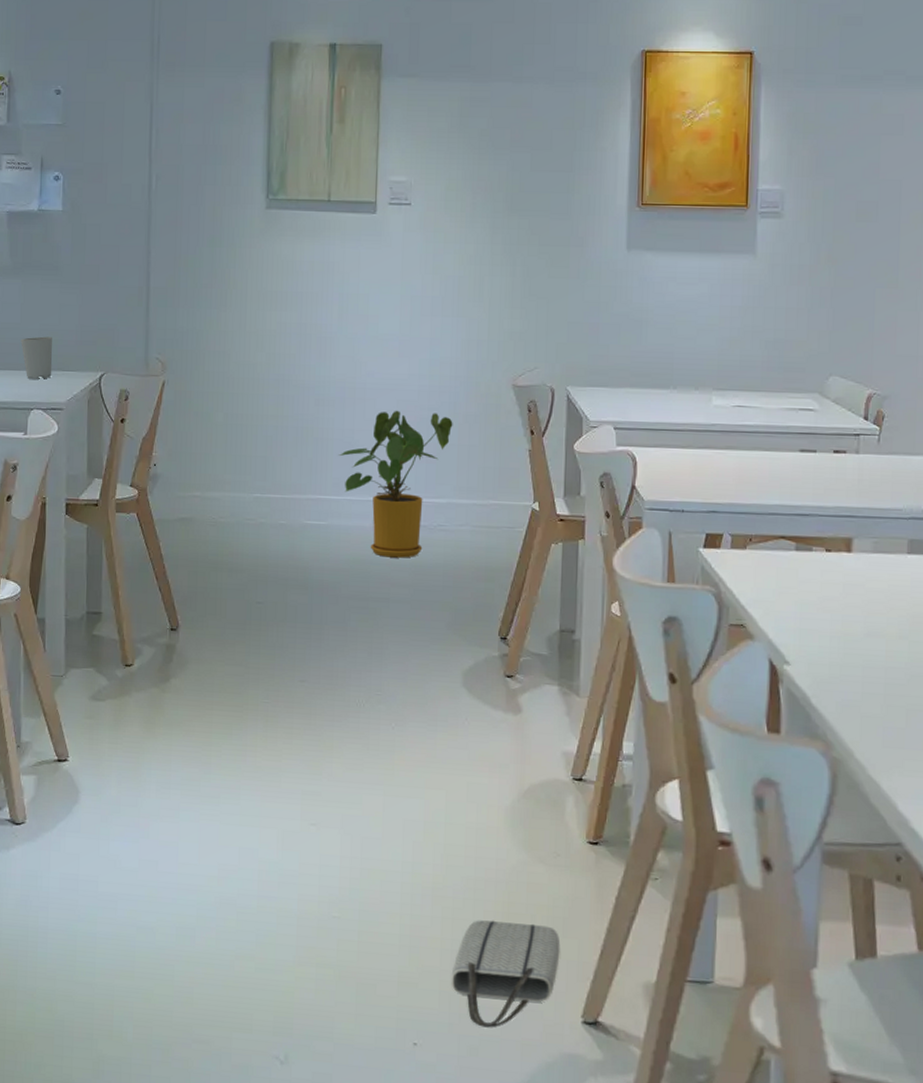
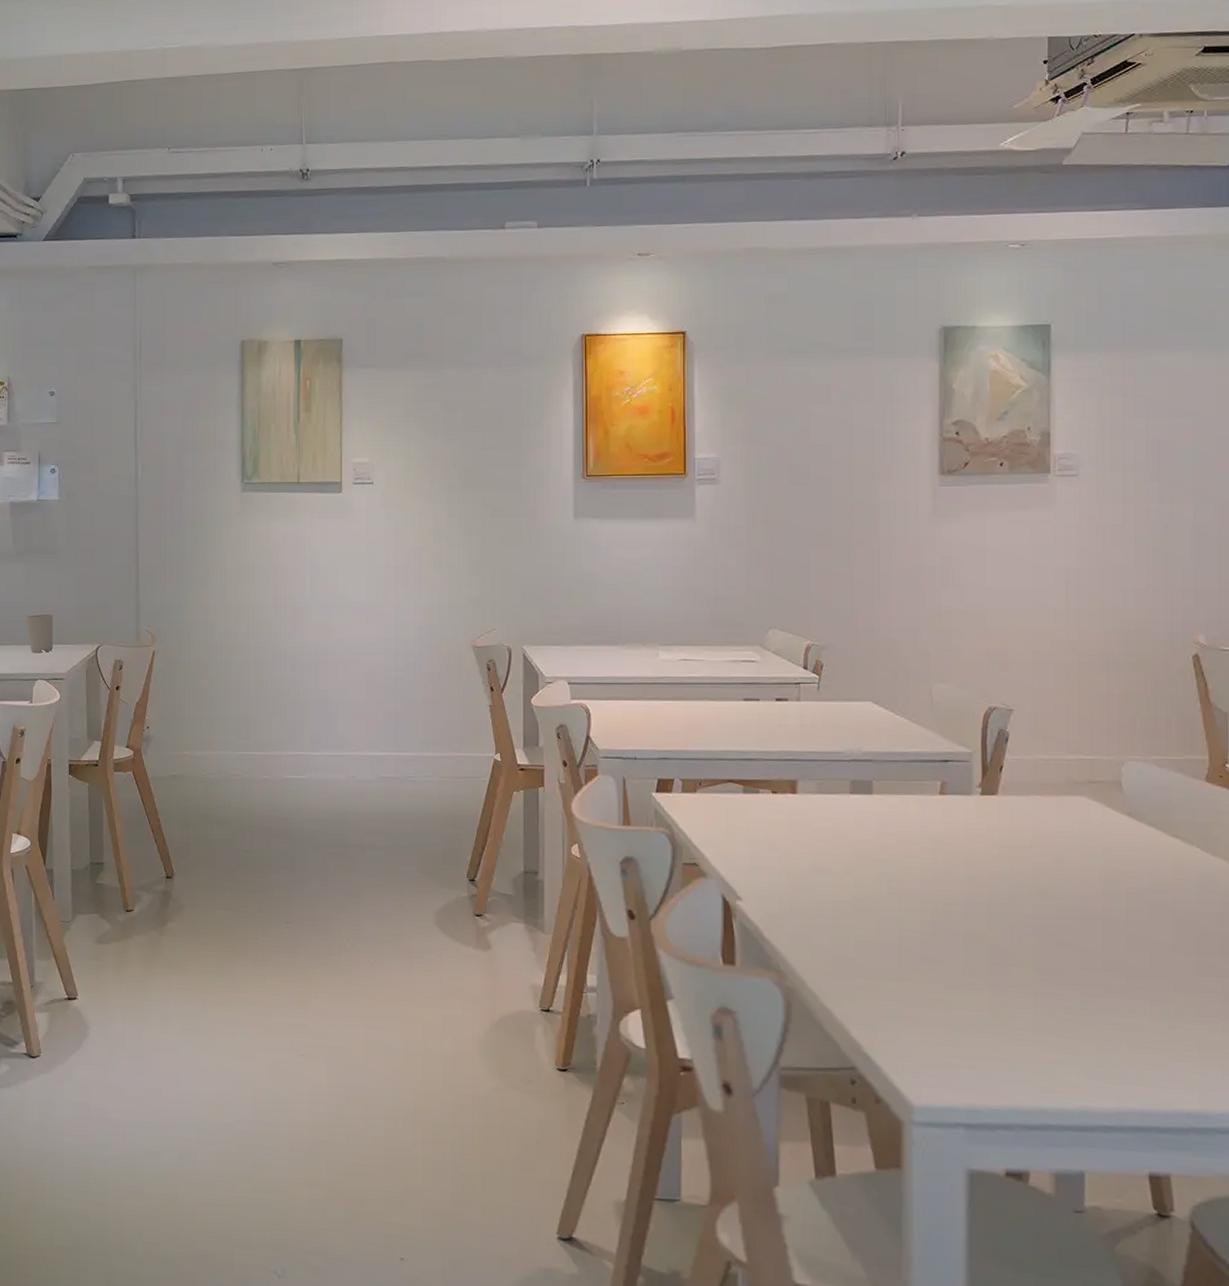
house plant: present [338,410,453,558] -> none [314,671,419,808]
tote bag: present [451,920,561,1028] -> none [433,1142,535,1244]

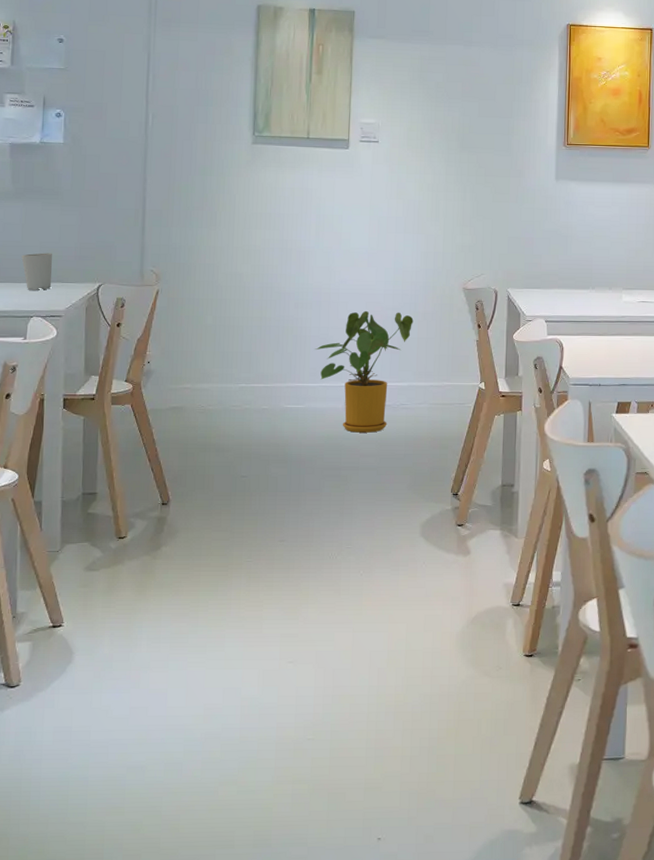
house plant: none [314,671,419,808] -> present [315,310,414,433]

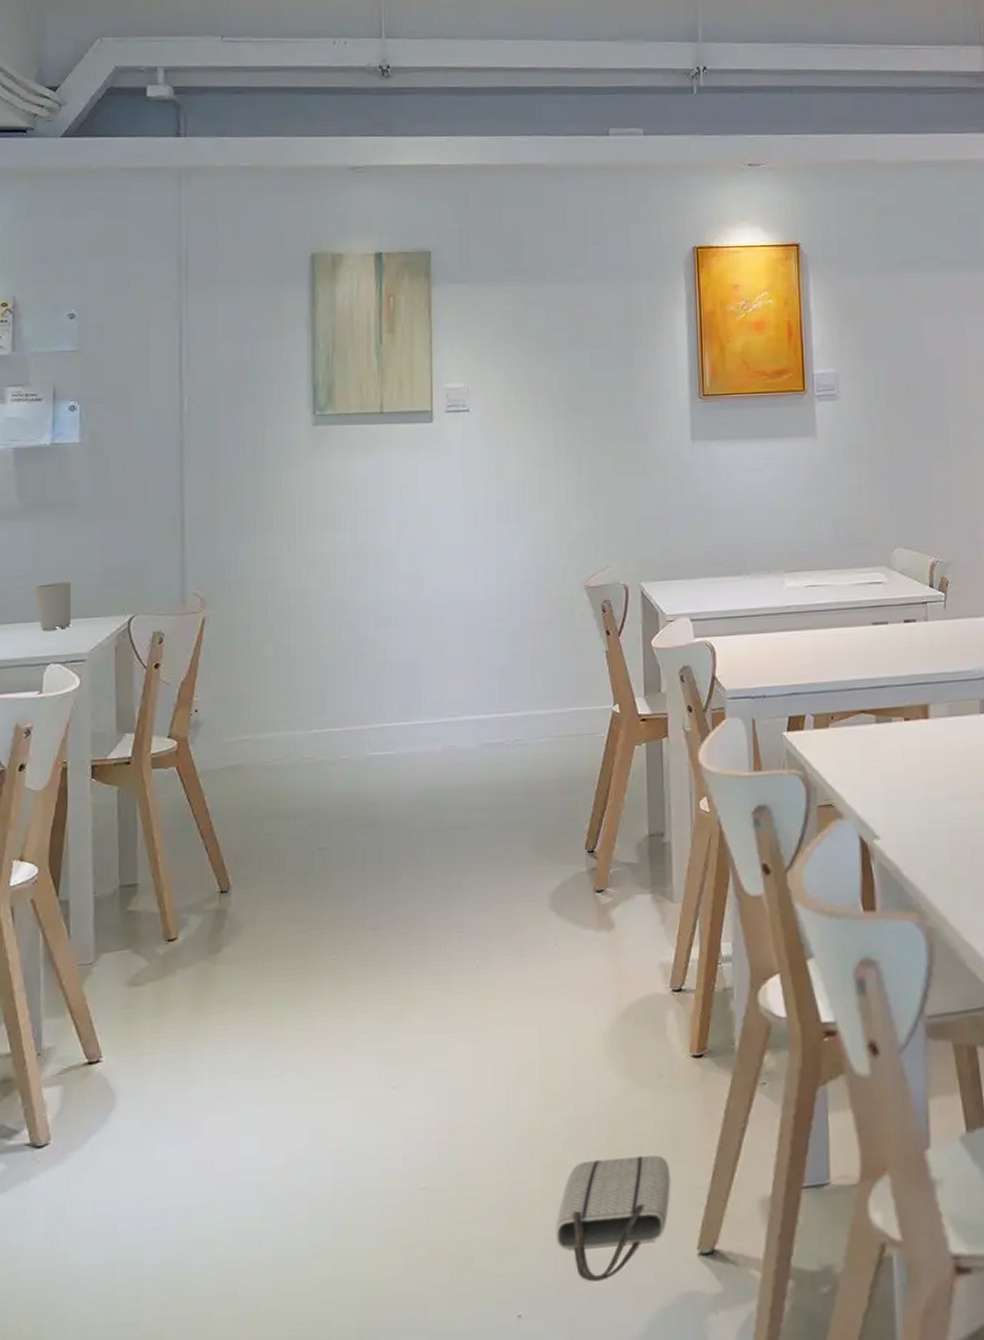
house plant: present [315,310,414,433] -> none [404,623,525,781]
tote bag: none [410,726,502,817] -> present [555,1155,671,1282]

